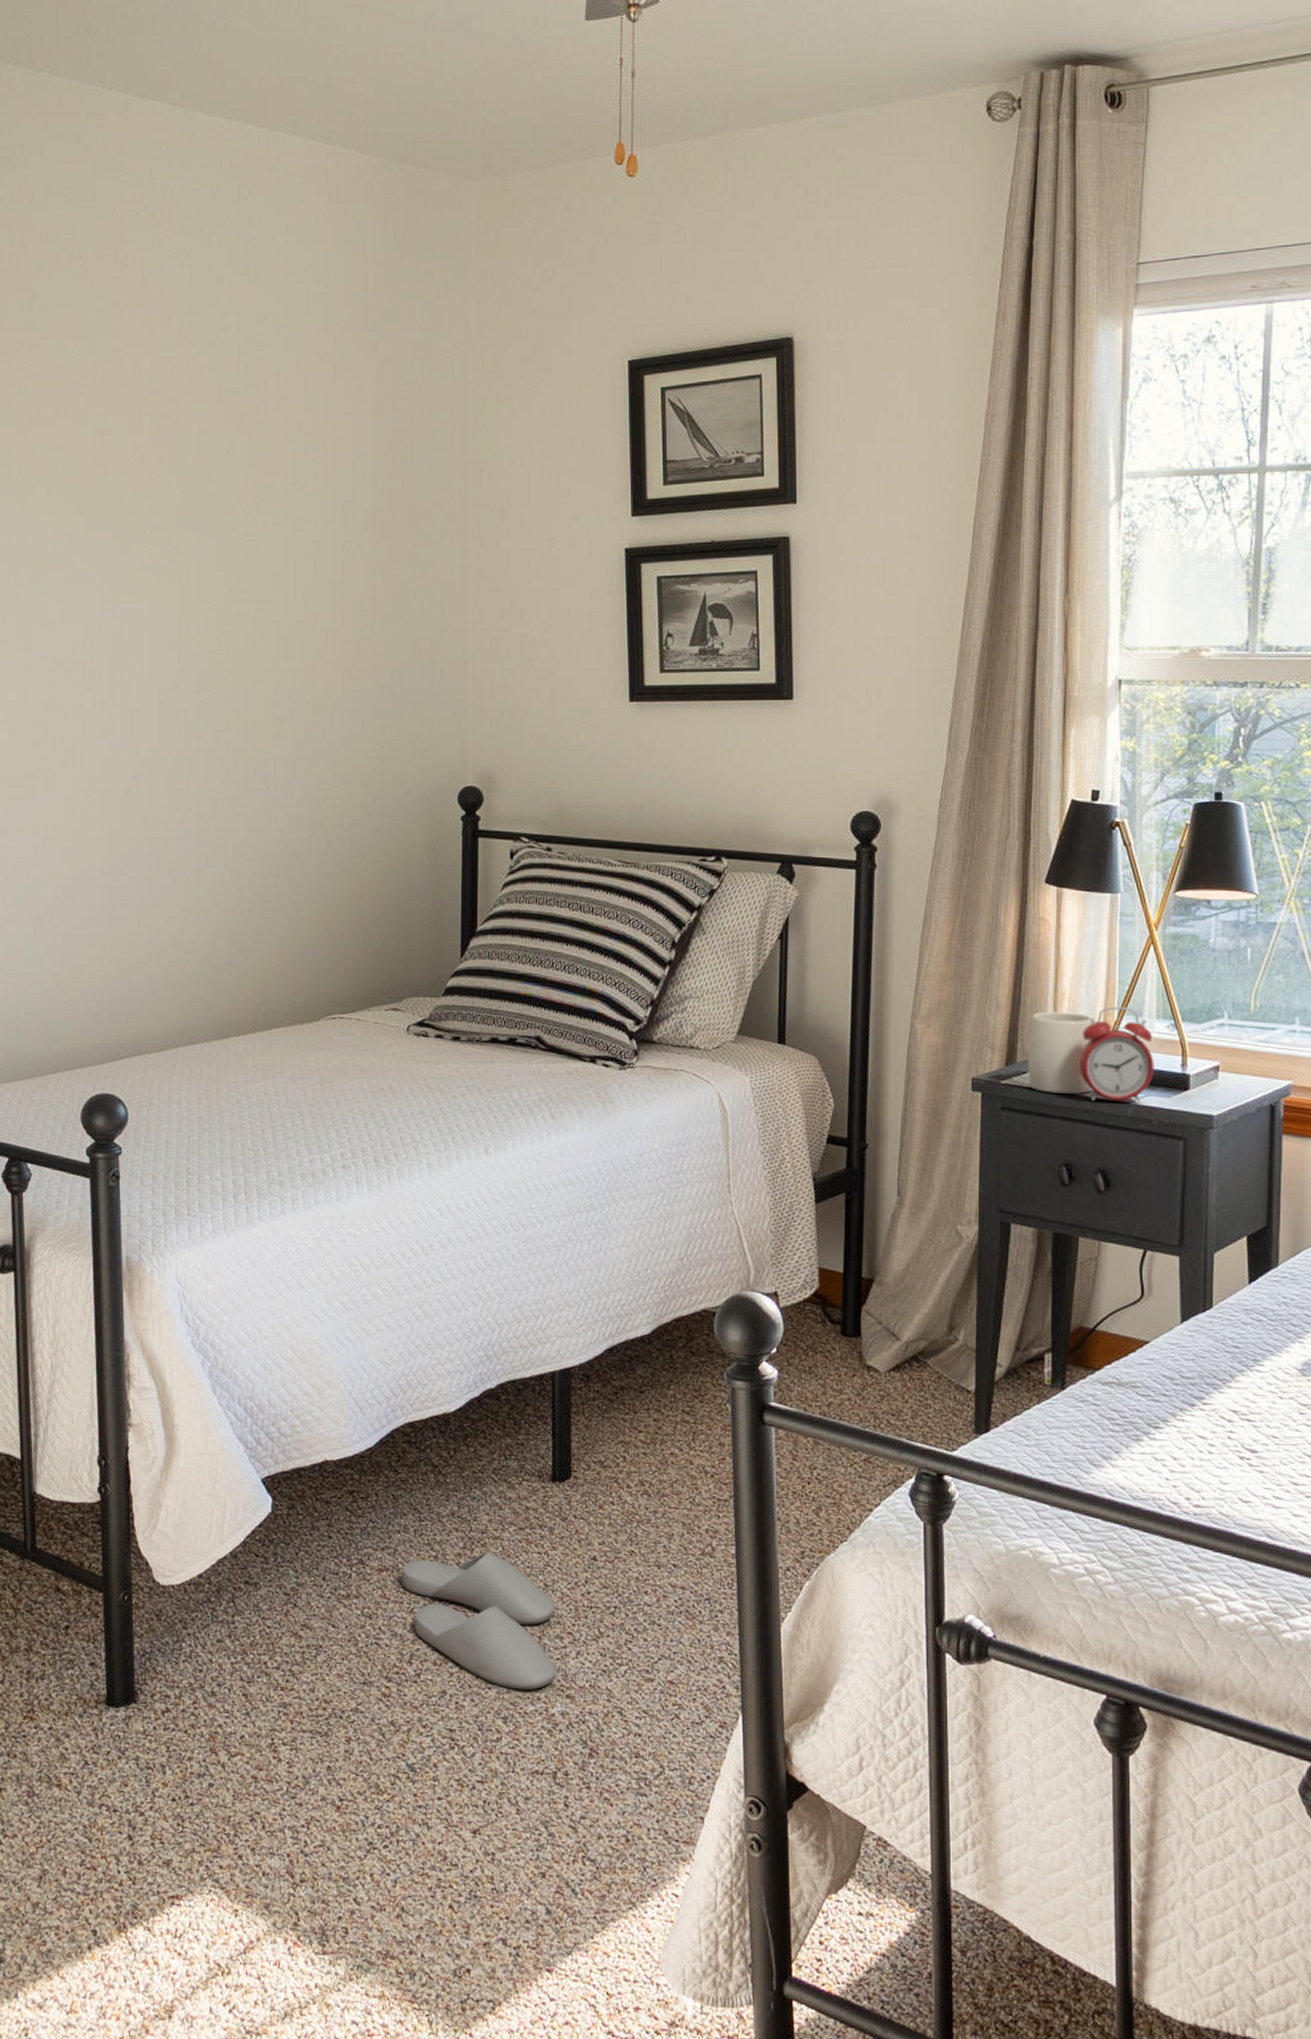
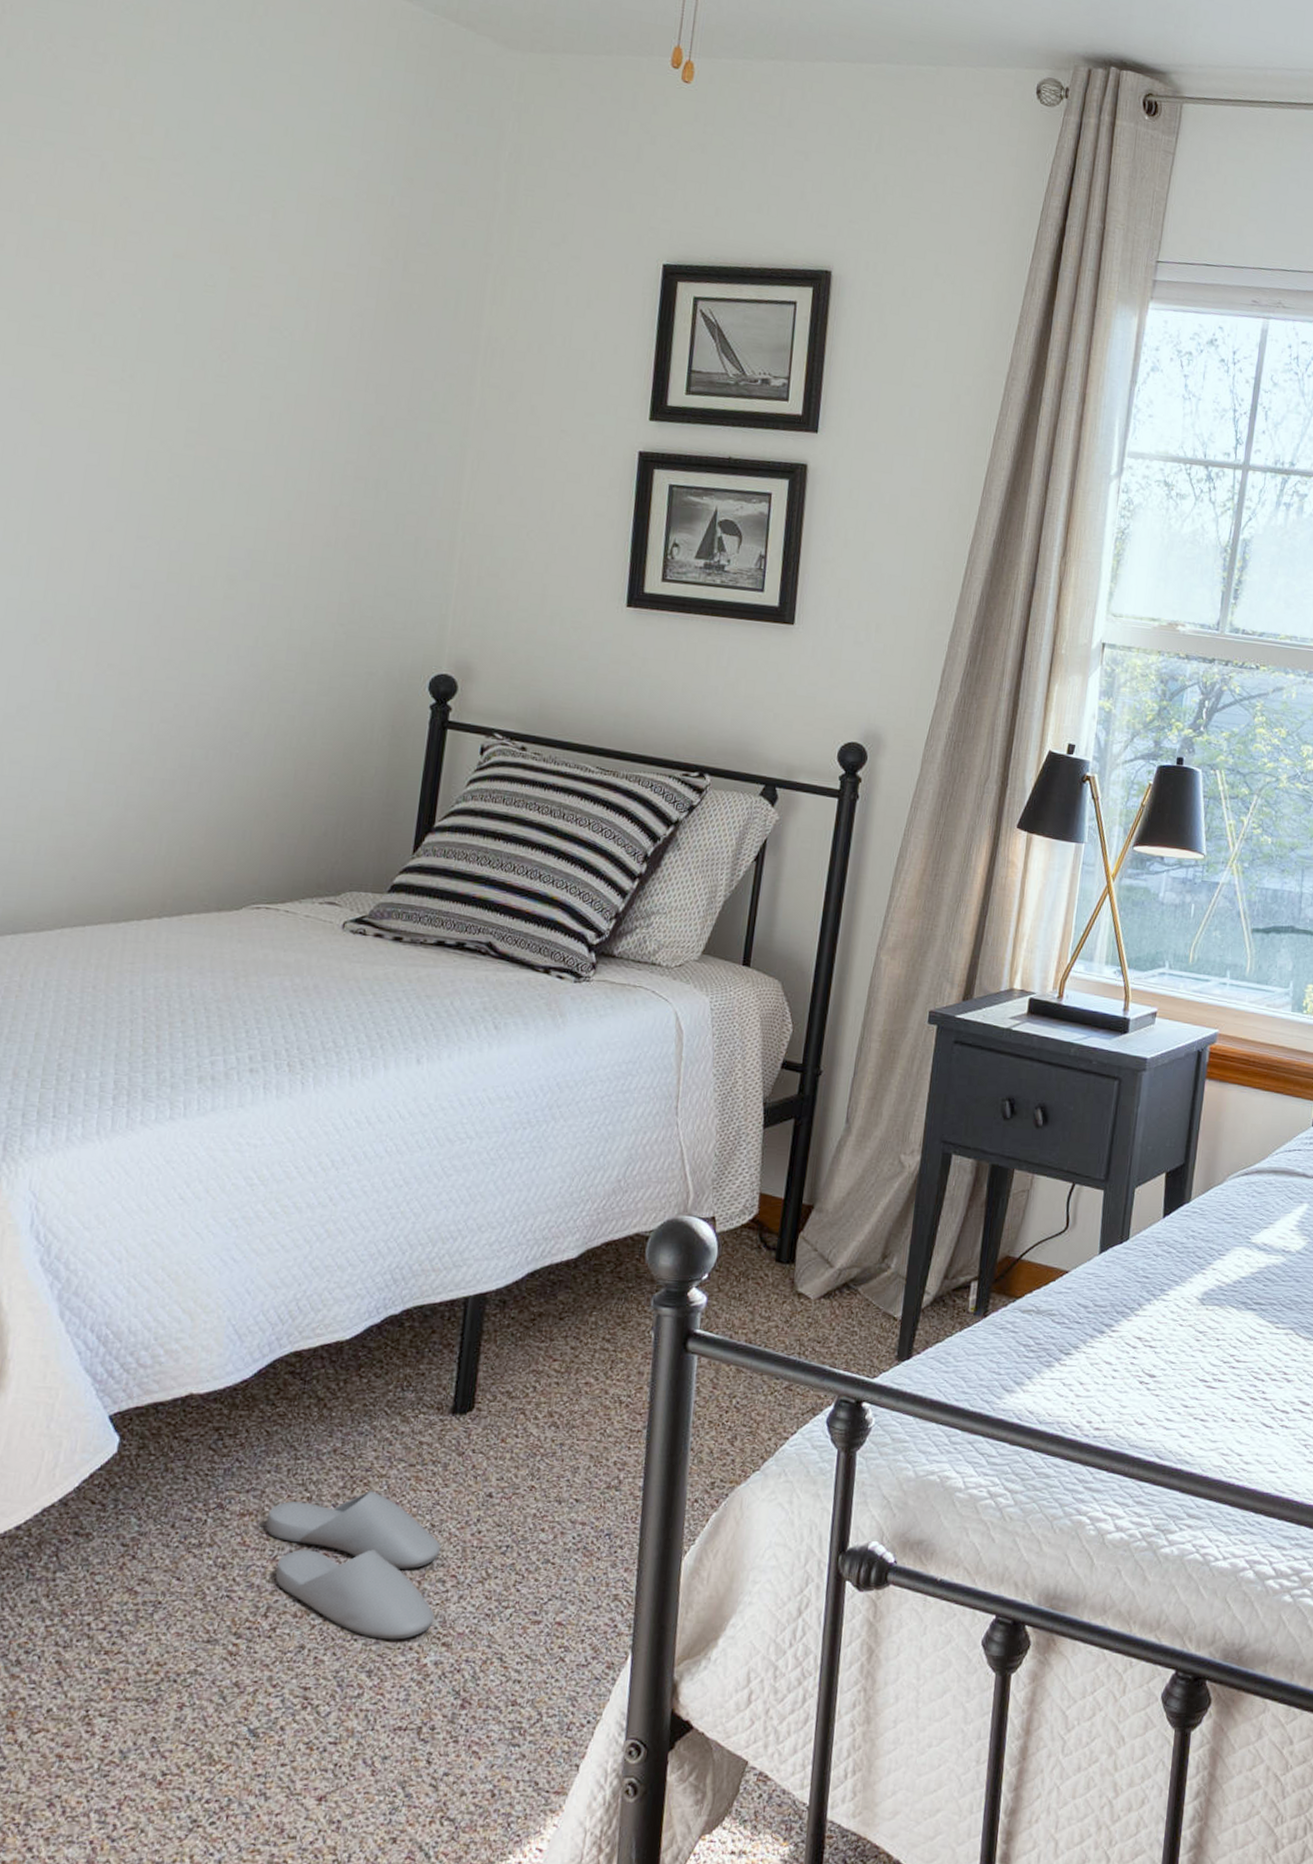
mug: present [1028,1011,1093,1094] -> none [982,950,1048,1032]
alarm clock: present [1080,1006,1154,1103] -> none [1031,949,1101,1043]

